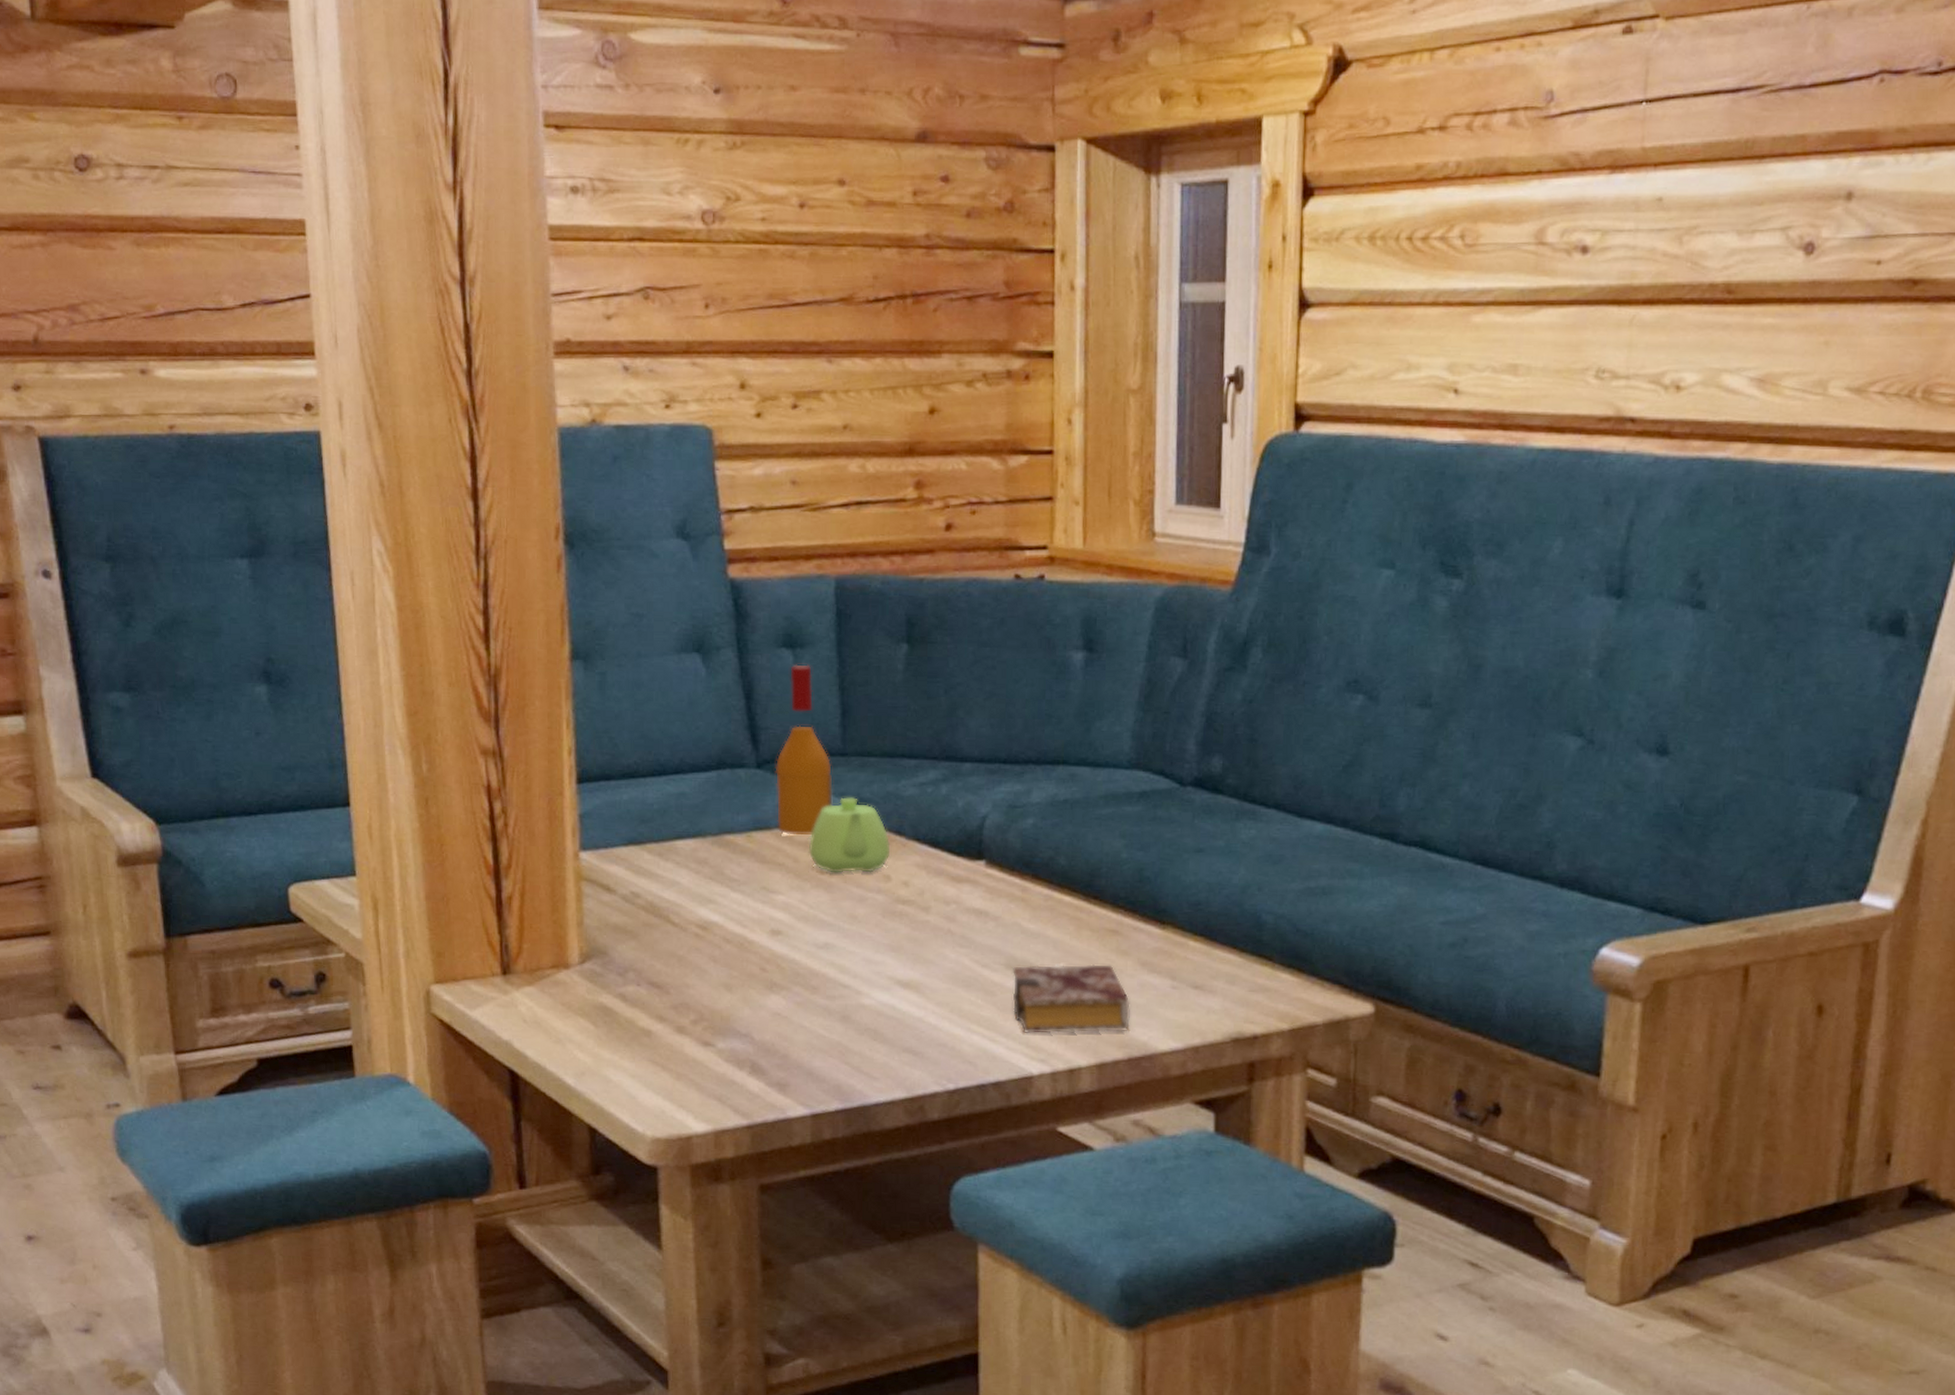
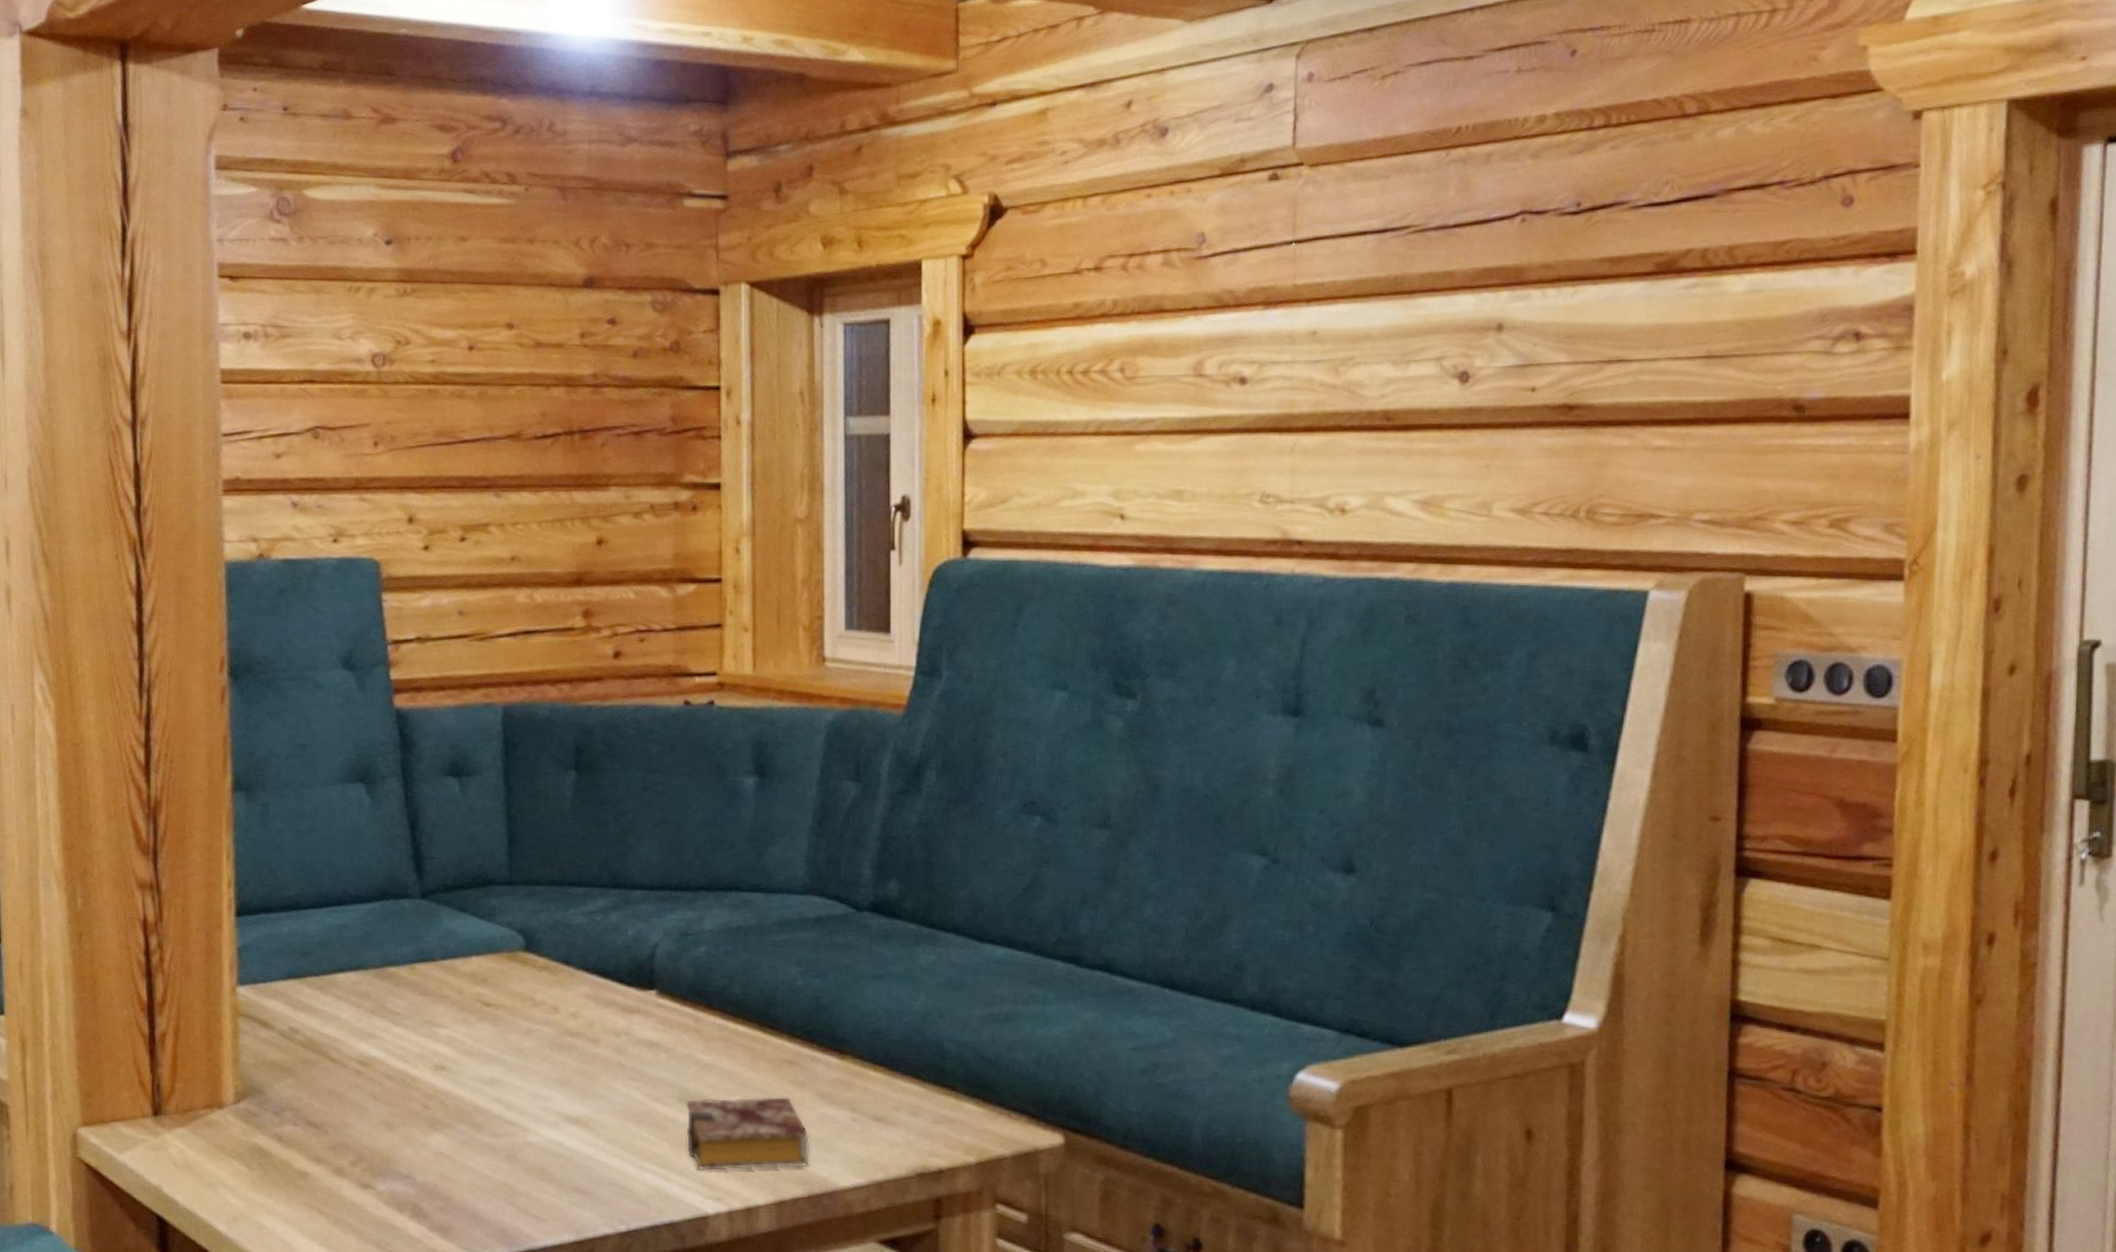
wine bottle: present [775,664,834,837] -> none [439,793,500,968]
teapot: present [808,797,891,873] -> none [473,927,559,1005]

